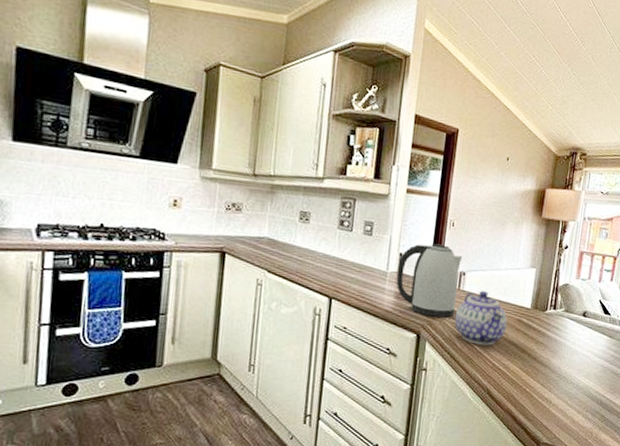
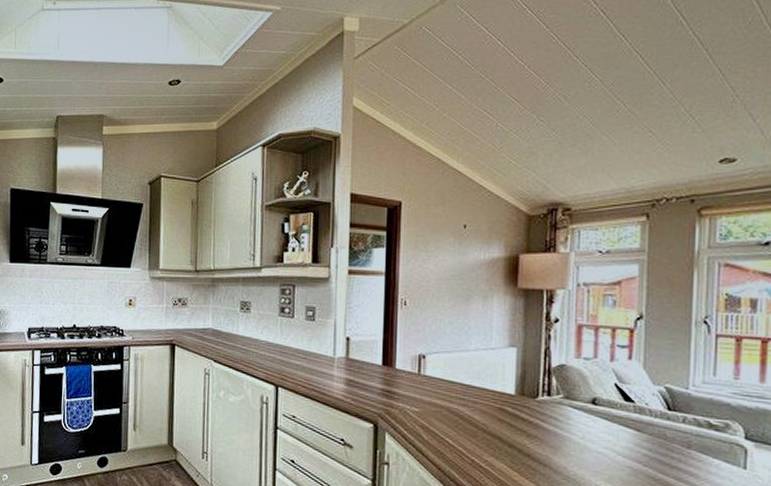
kettle: present [396,244,462,318] -> none [345,325,419,406]
teapot: present [454,291,508,345] -> none [417,375,486,438]

